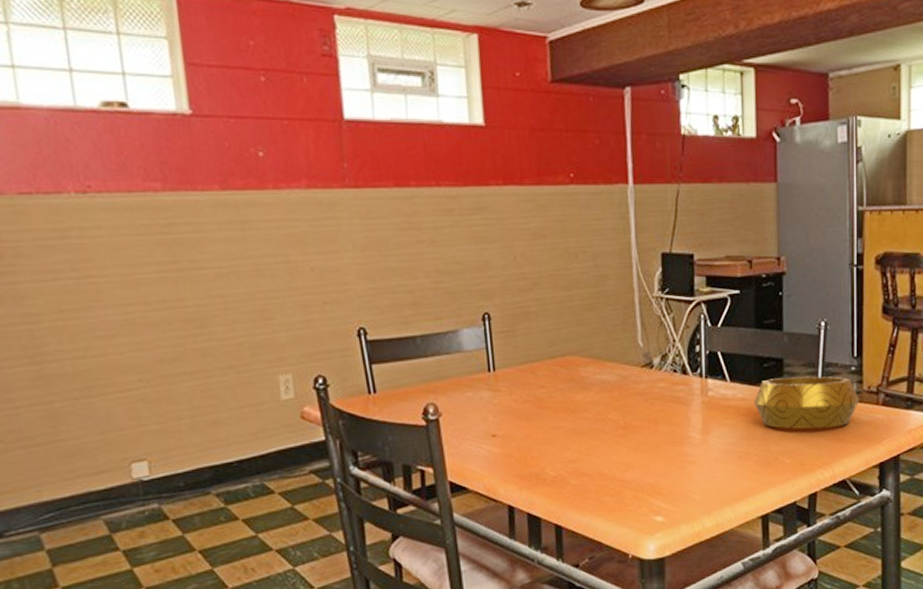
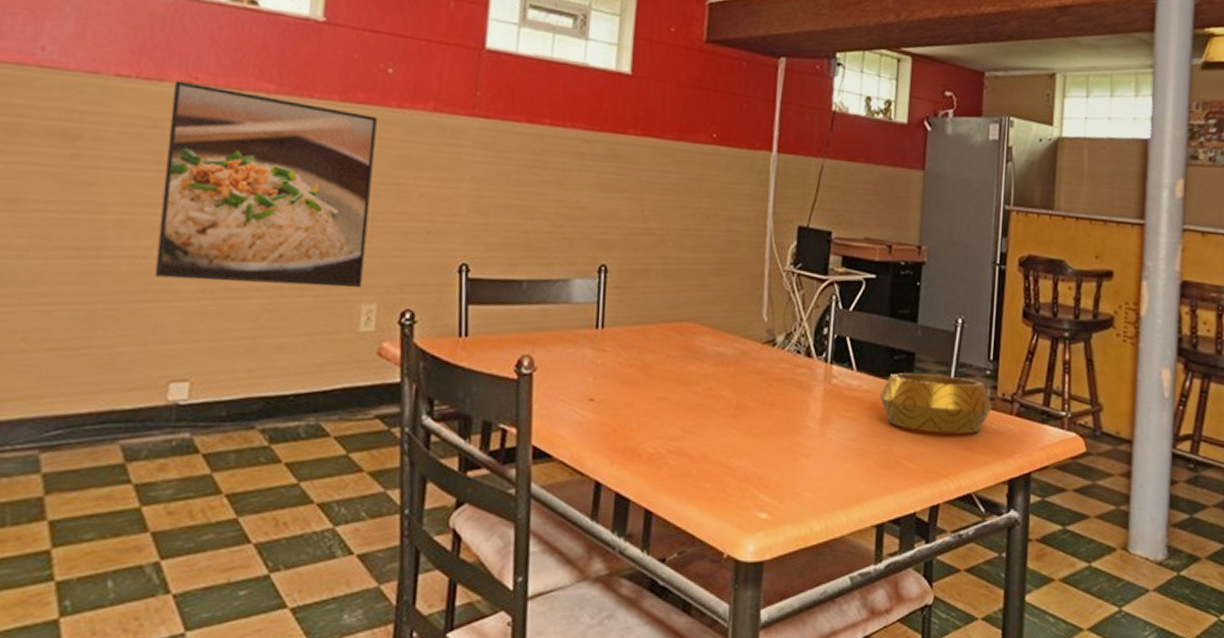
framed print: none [71,191,276,374] -> present [154,80,377,288]

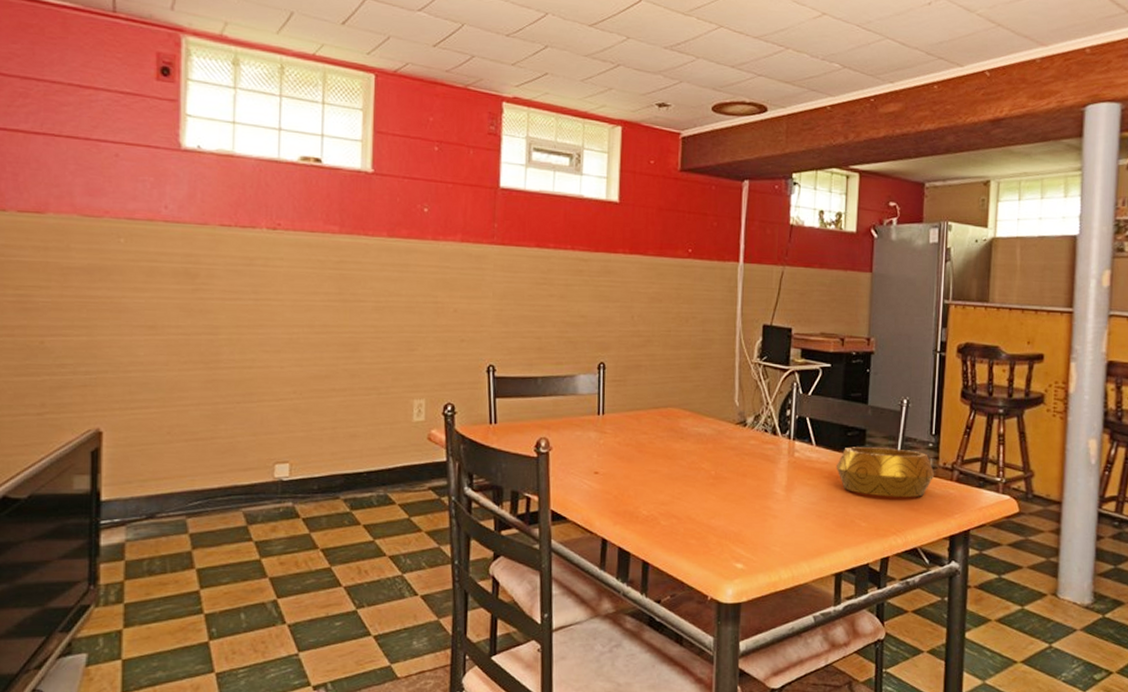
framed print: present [154,80,377,288] -> none [259,227,418,387]

